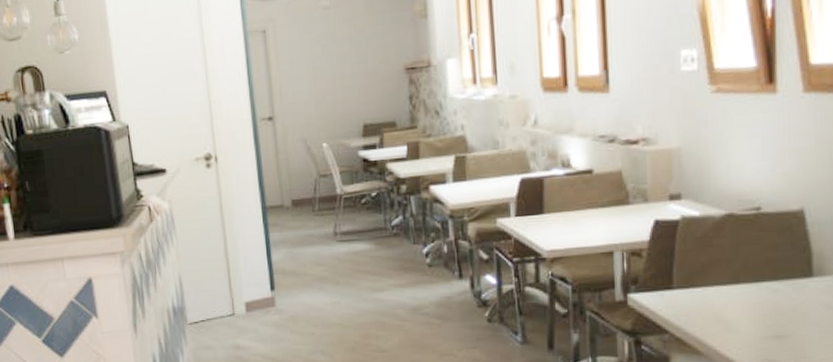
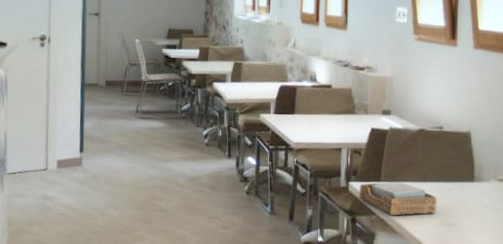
napkin holder: none [643,288,758,332] -> present [359,182,437,216]

